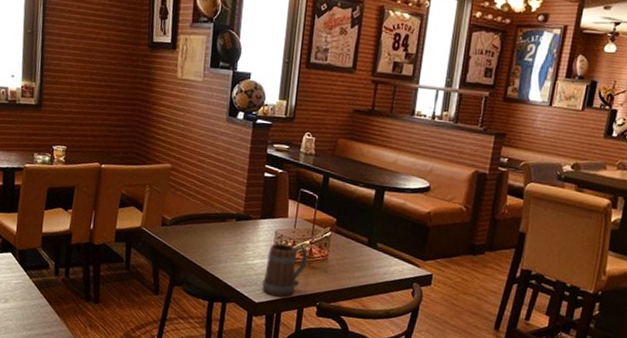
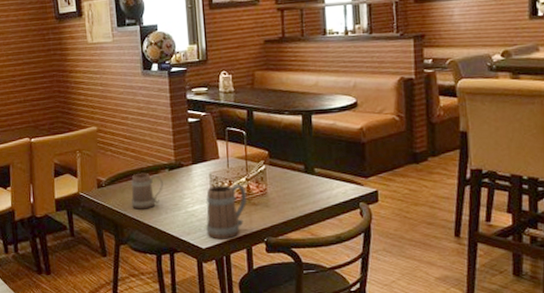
beer mug: none [192,218,228,255] -> present [131,172,163,210]

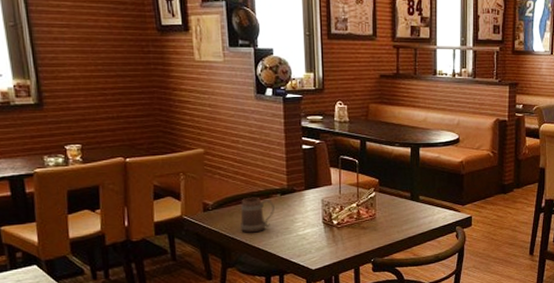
beer mug: present [206,184,247,239] -> none [316,209,357,261]

